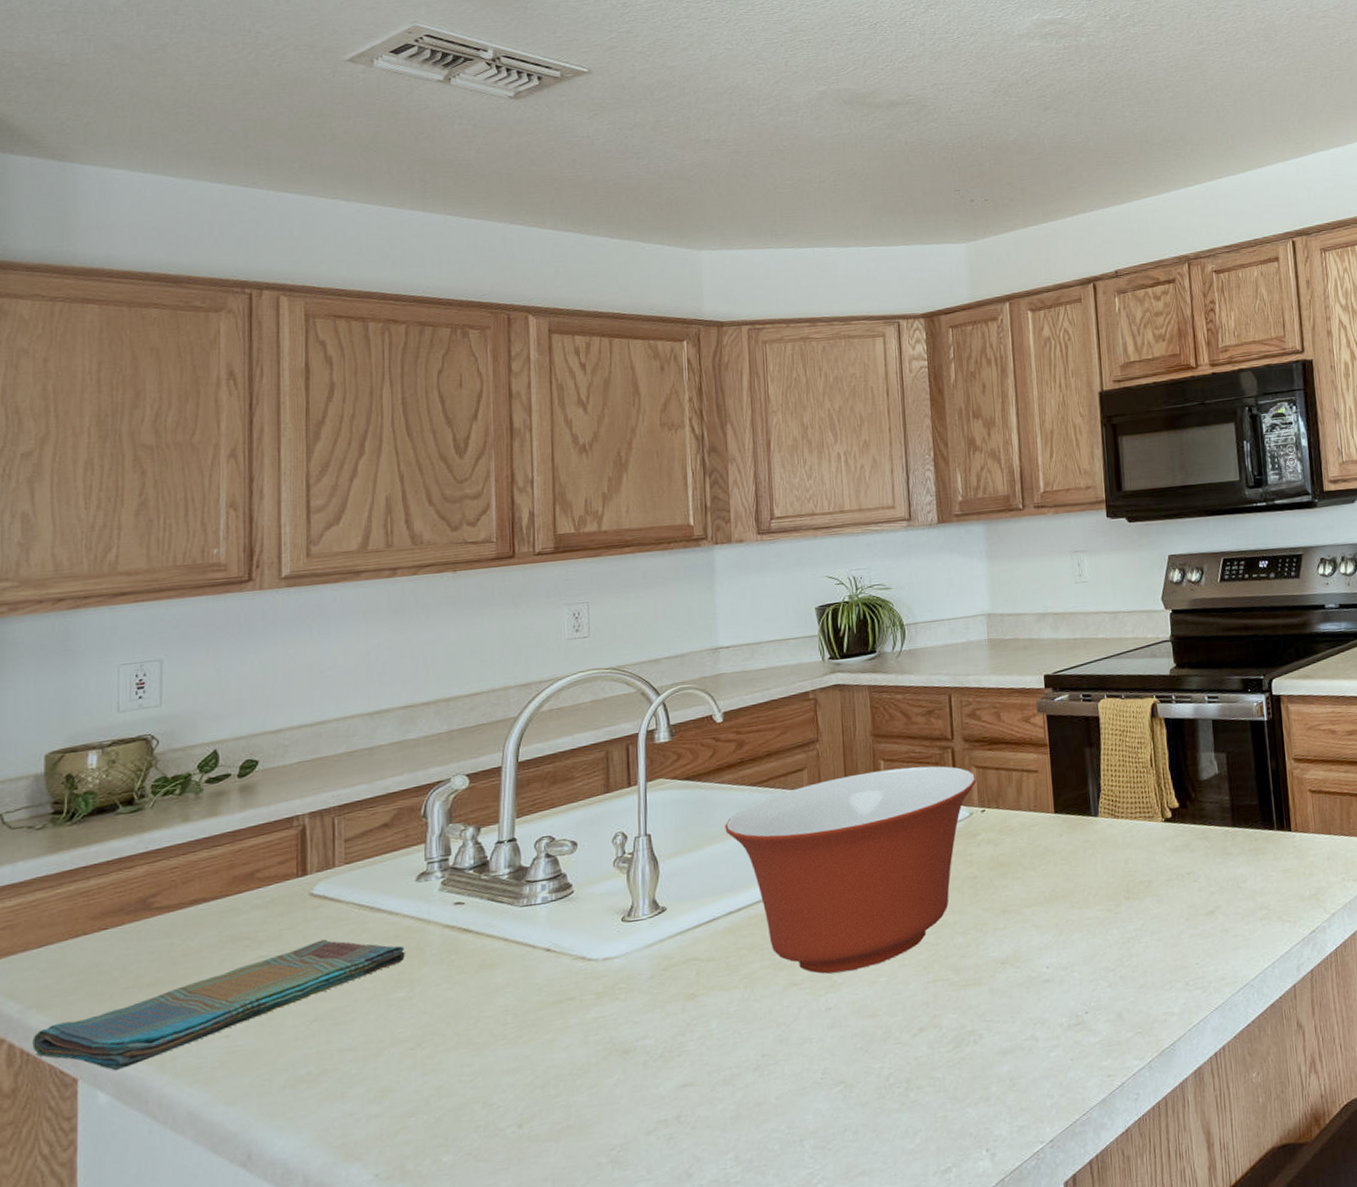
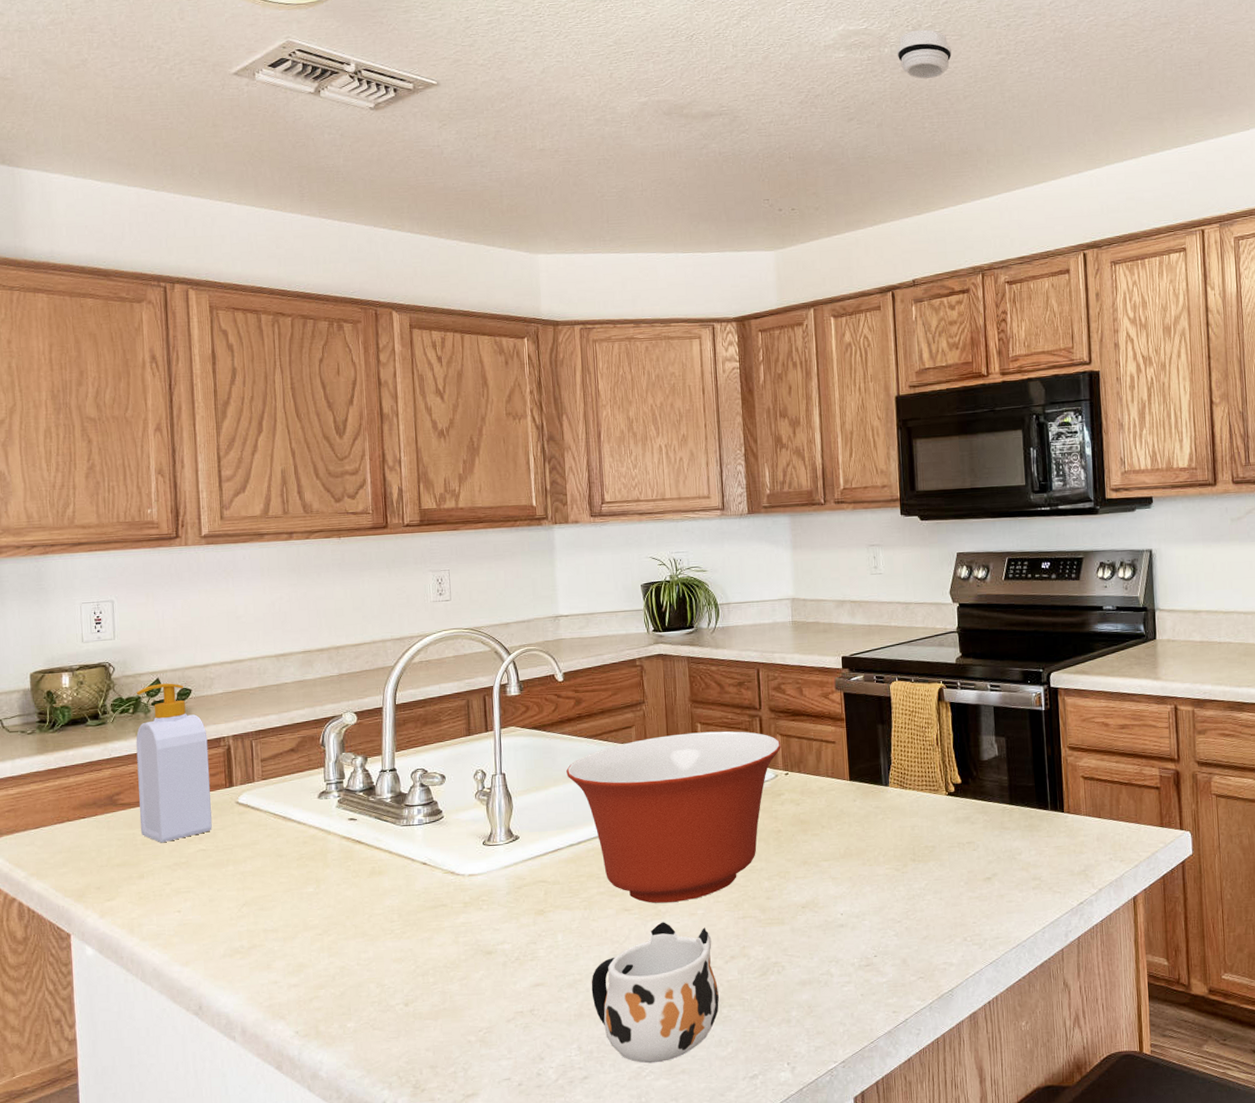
dish towel: present [32,939,405,1071] -> none [36,840,312,931]
soap bottle: none [181,754,277,953] -> present [136,683,212,843]
mug: none [751,995,906,1168] -> present [591,922,719,1064]
smoke detector: none [1094,19,1151,69] -> present [897,29,952,79]

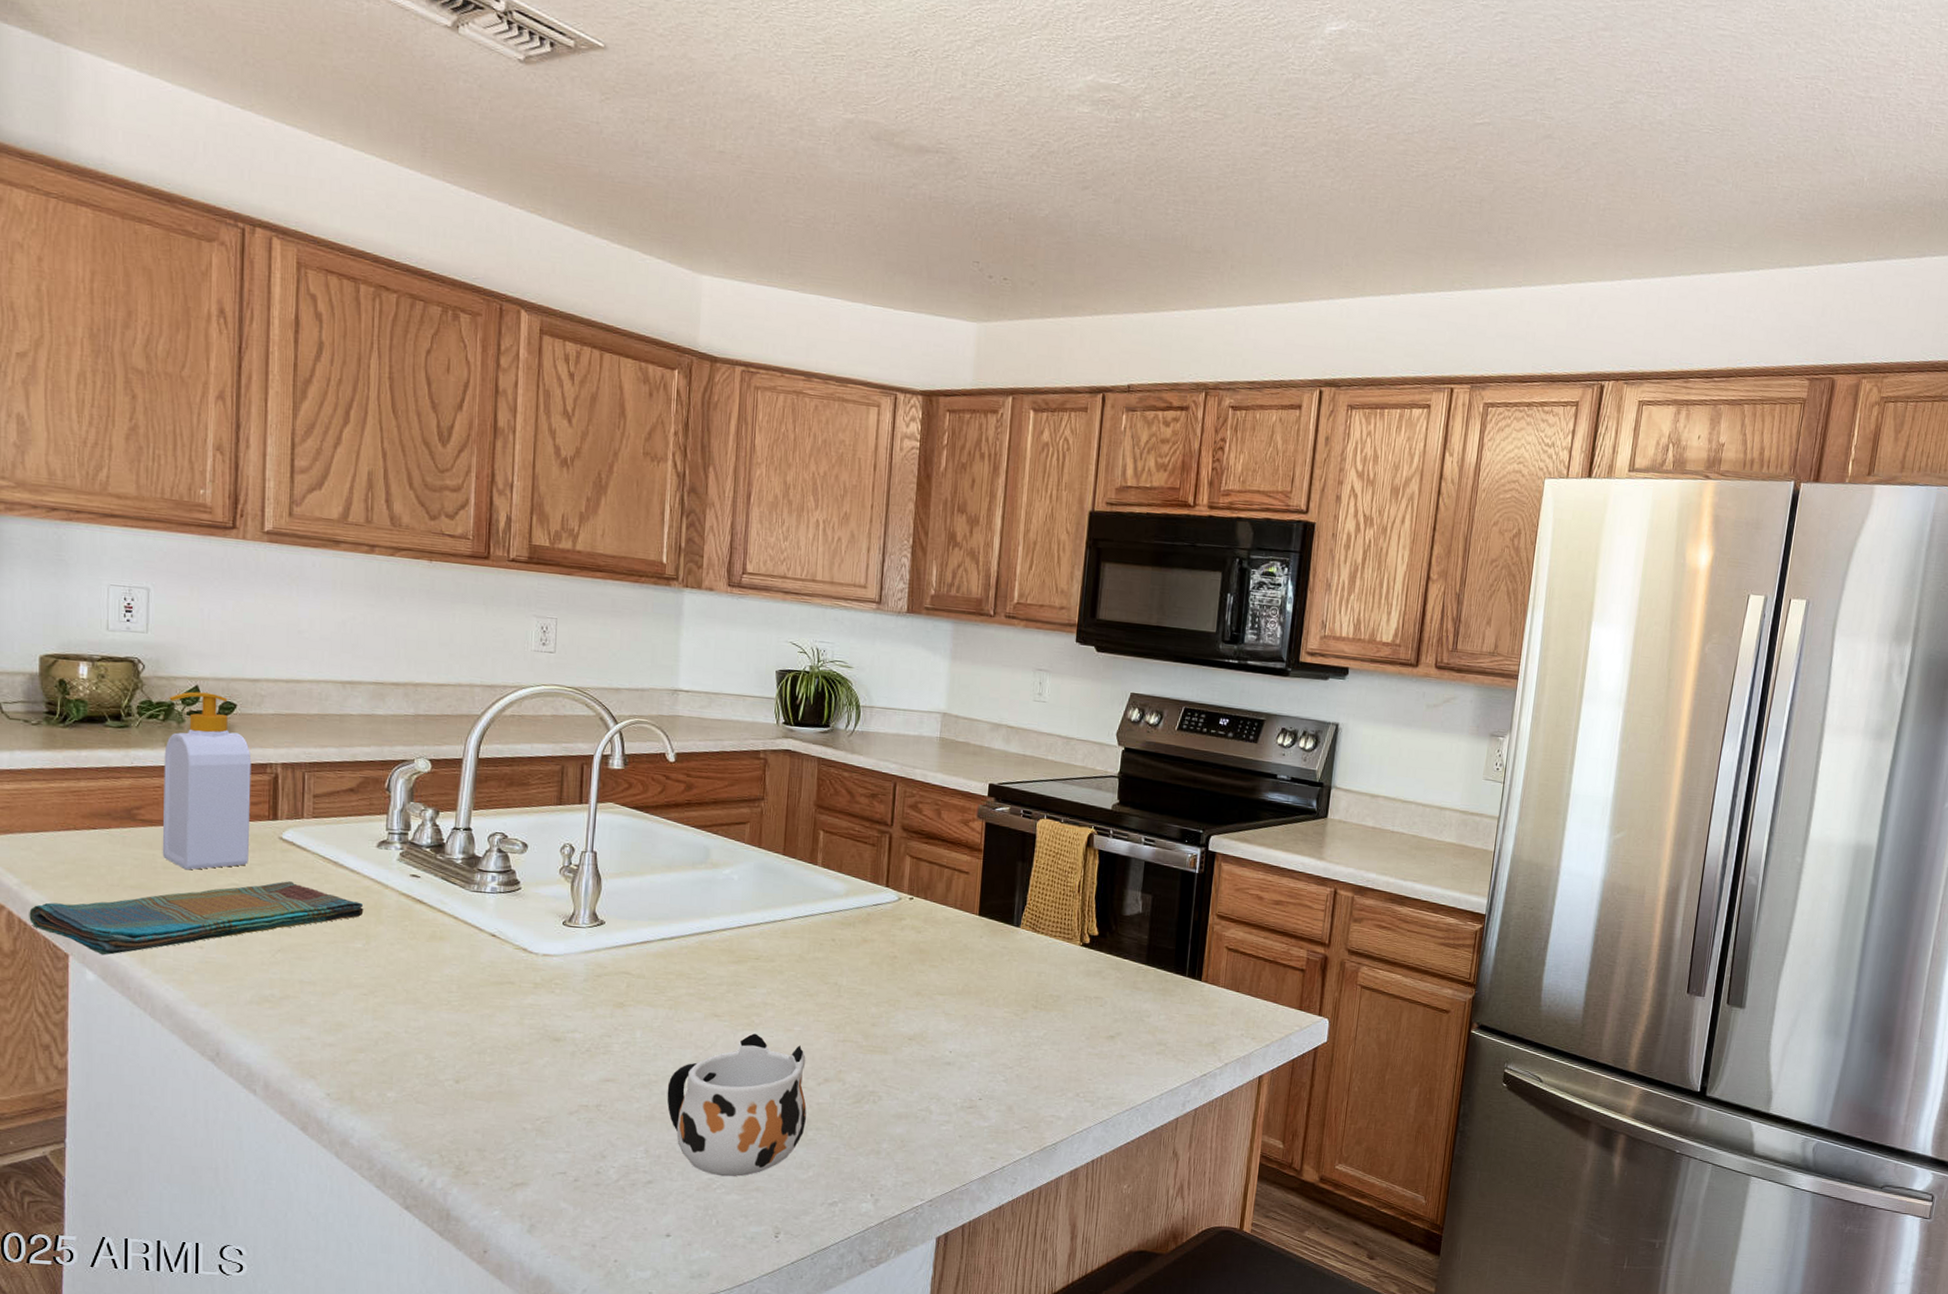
dish towel: none [36,840,312,931] -> present [29,881,364,955]
mixing bowl: present [566,731,781,903] -> none [666,838,910,1015]
smoke detector: present [897,29,952,79] -> none [1149,98,1211,159]

